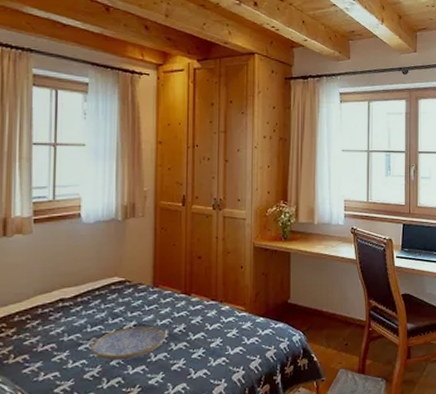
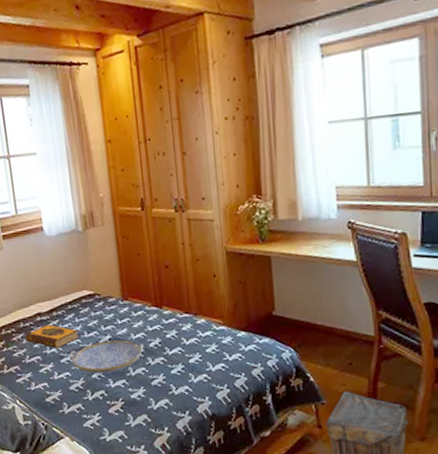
hardback book: none [42,310,102,336] -> present [25,324,79,349]

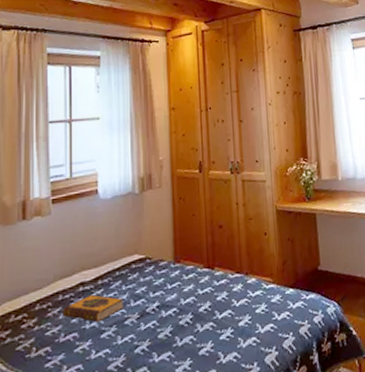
serving tray: present [69,340,144,374] -> none [112,306,193,349]

